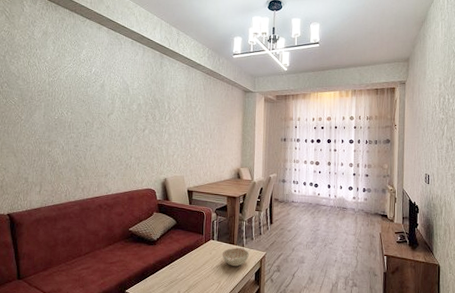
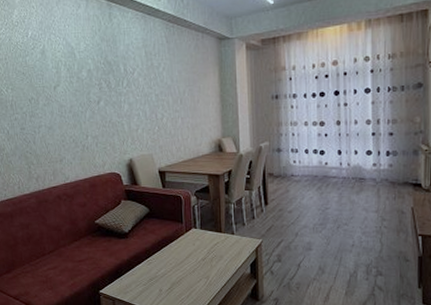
decorative bowl: present [222,247,250,266] -> none [208,235,242,258]

